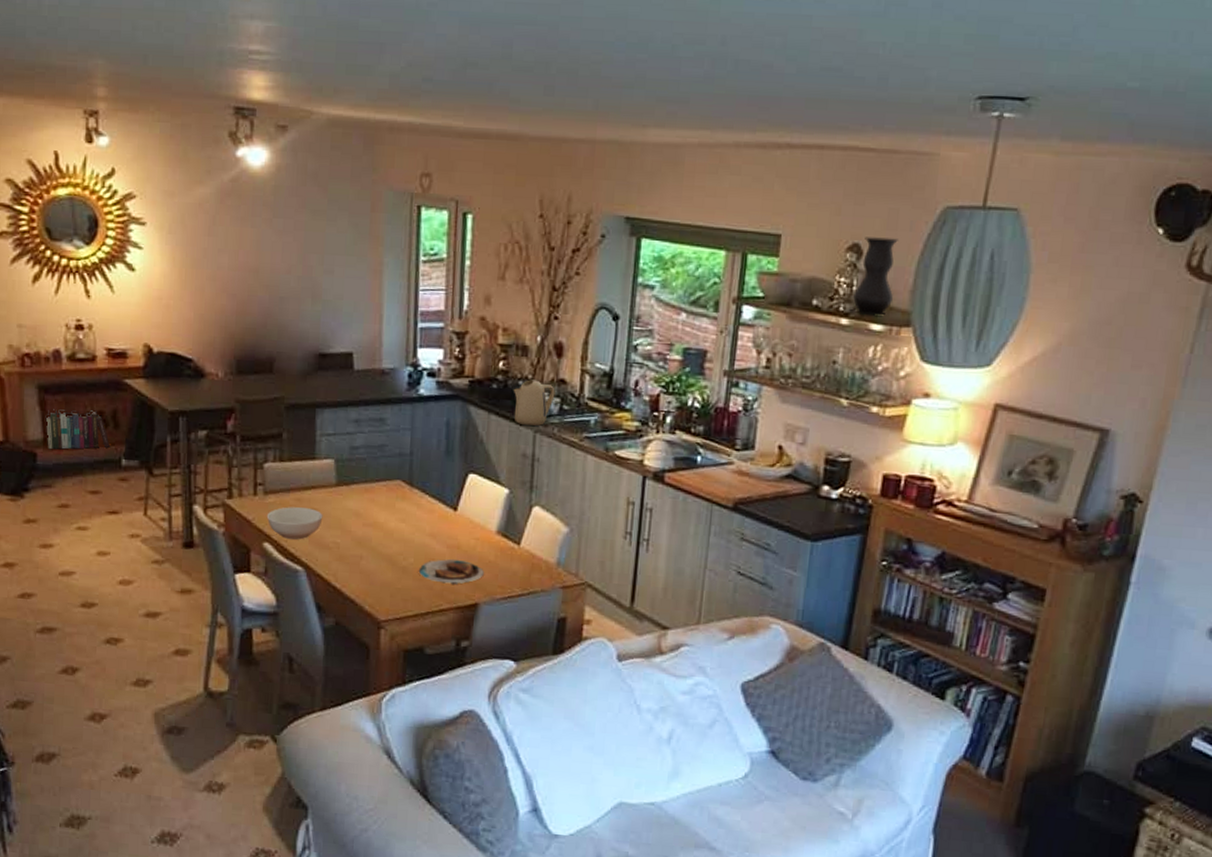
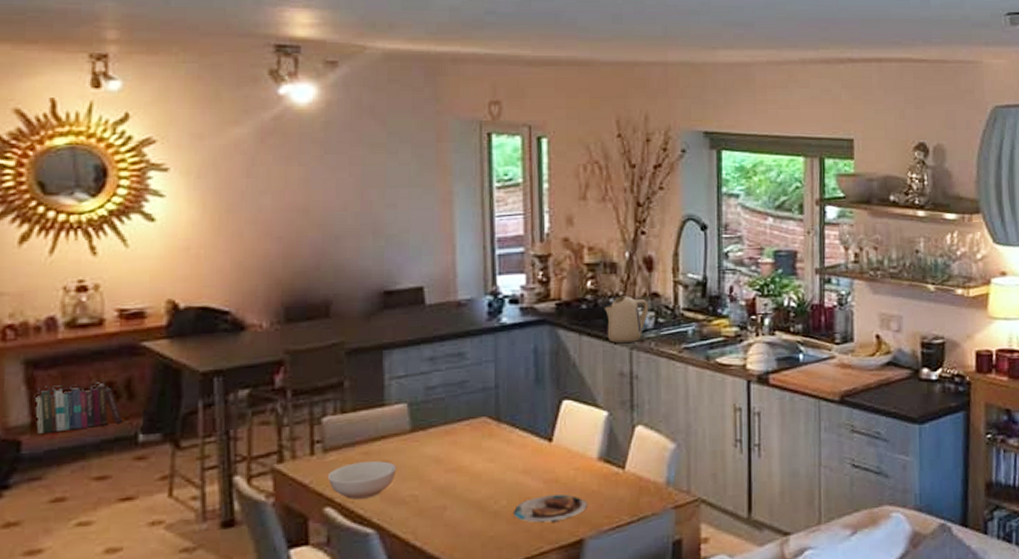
vase: present [853,237,898,316] -> none [926,136,961,206]

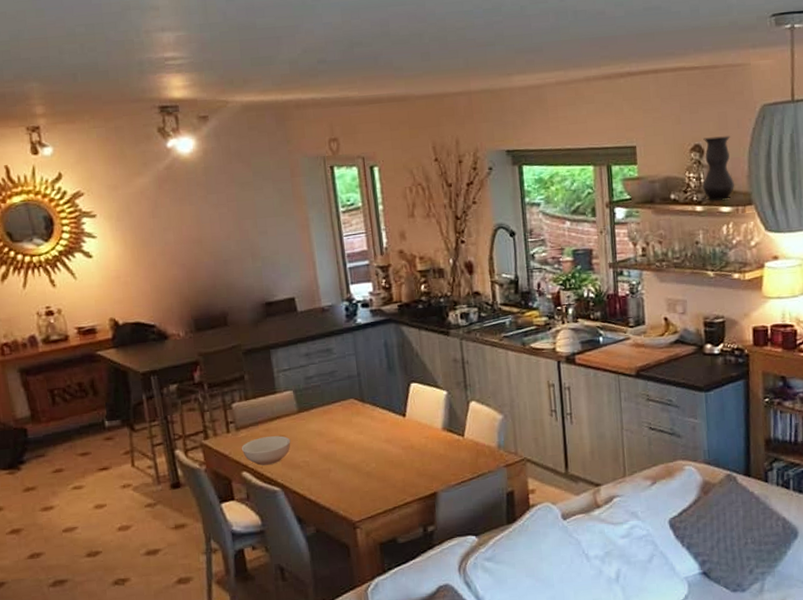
books: present [34,382,122,434] -> none [30,383,92,423]
plate: present [512,494,589,524] -> none [381,457,438,481]
kettle: present [604,296,649,344] -> none [436,295,473,336]
vase: none [926,136,961,206] -> present [703,136,734,201]

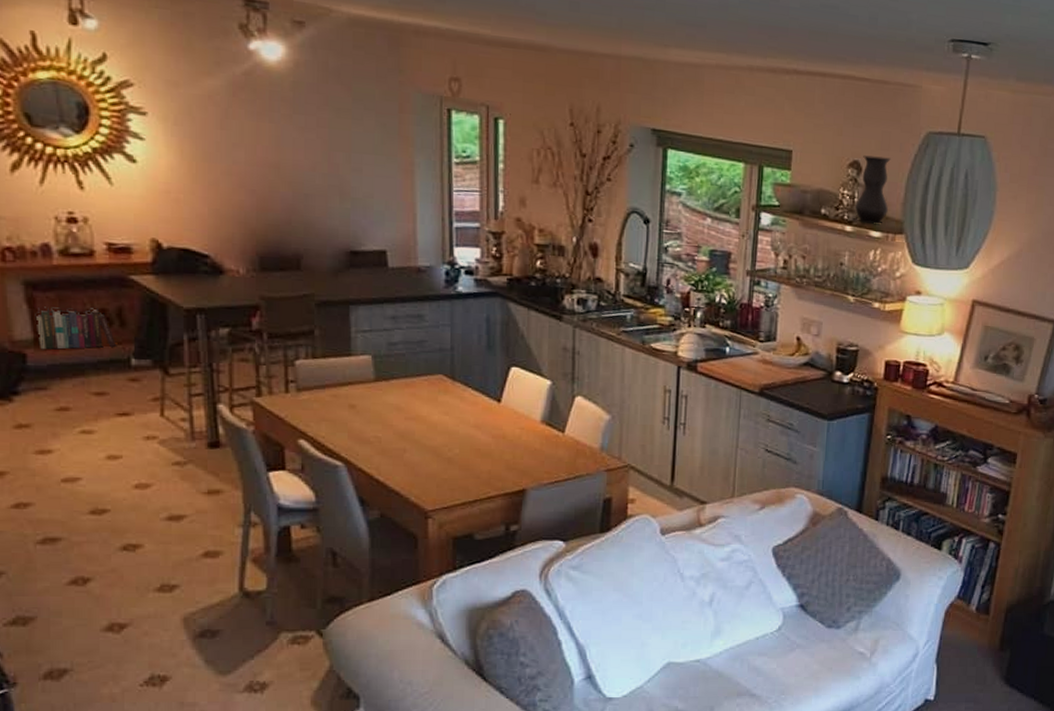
books: none [30,383,92,423] -> present [35,307,116,350]
bowl: present [241,435,291,466] -> none [300,403,362,435]

